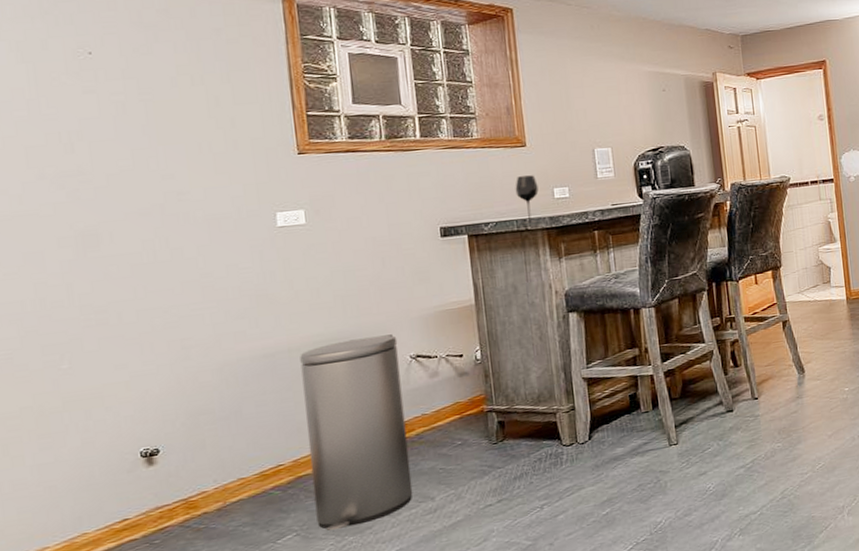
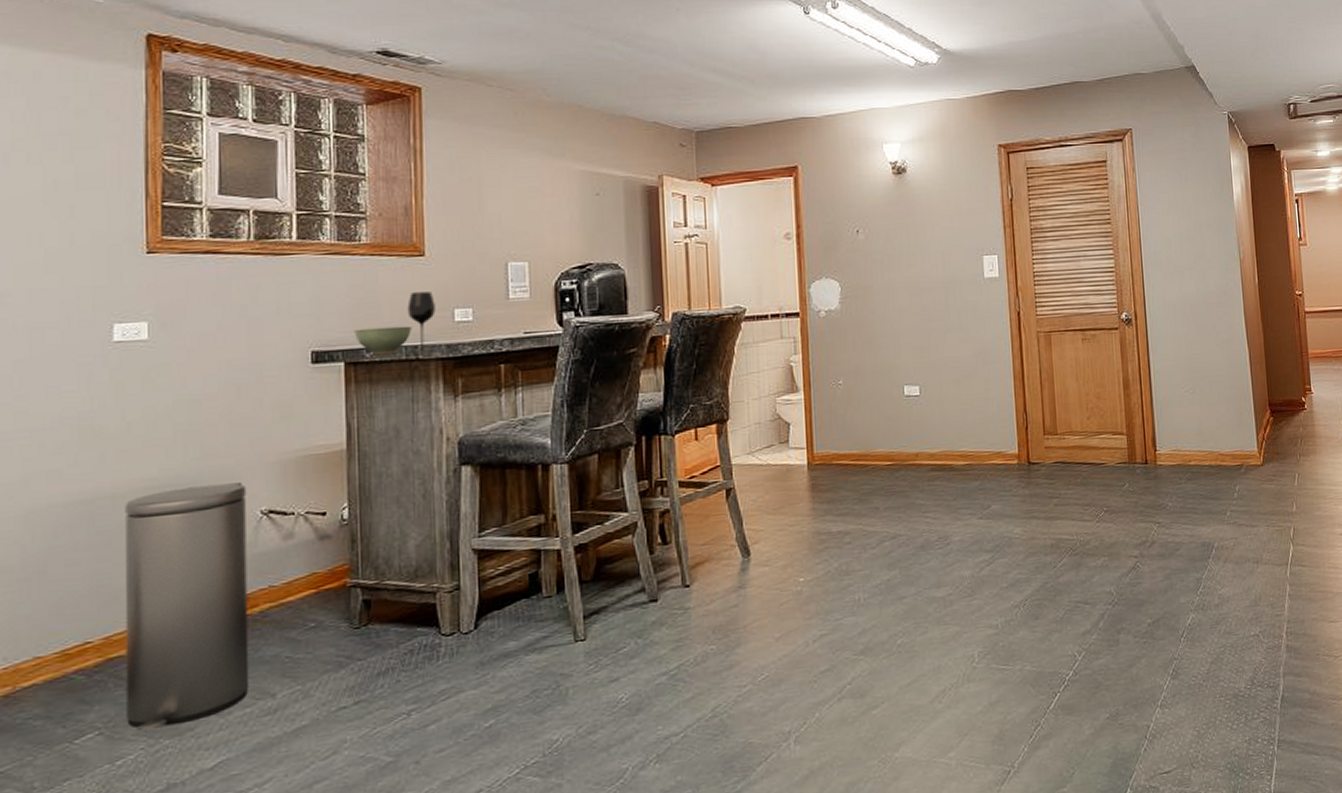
bowl: none [473,203,521,229] -> present [354,325,413,356]

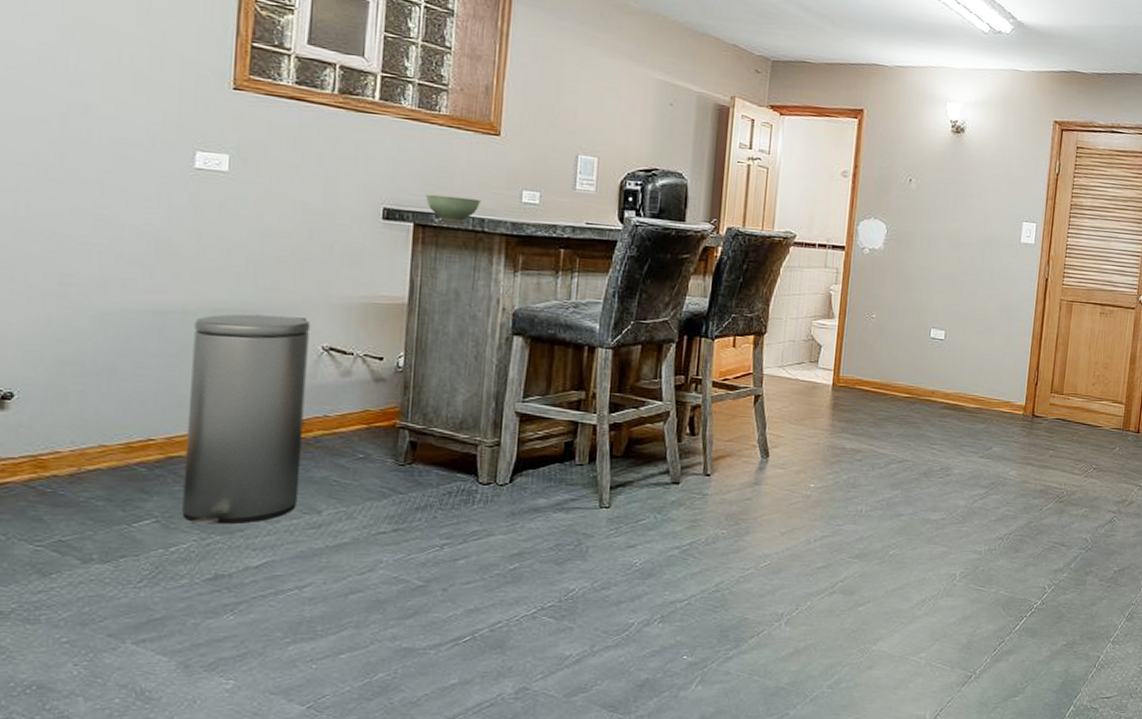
wine glass: present [407,291,436,353] -> none [477,168,506,226]

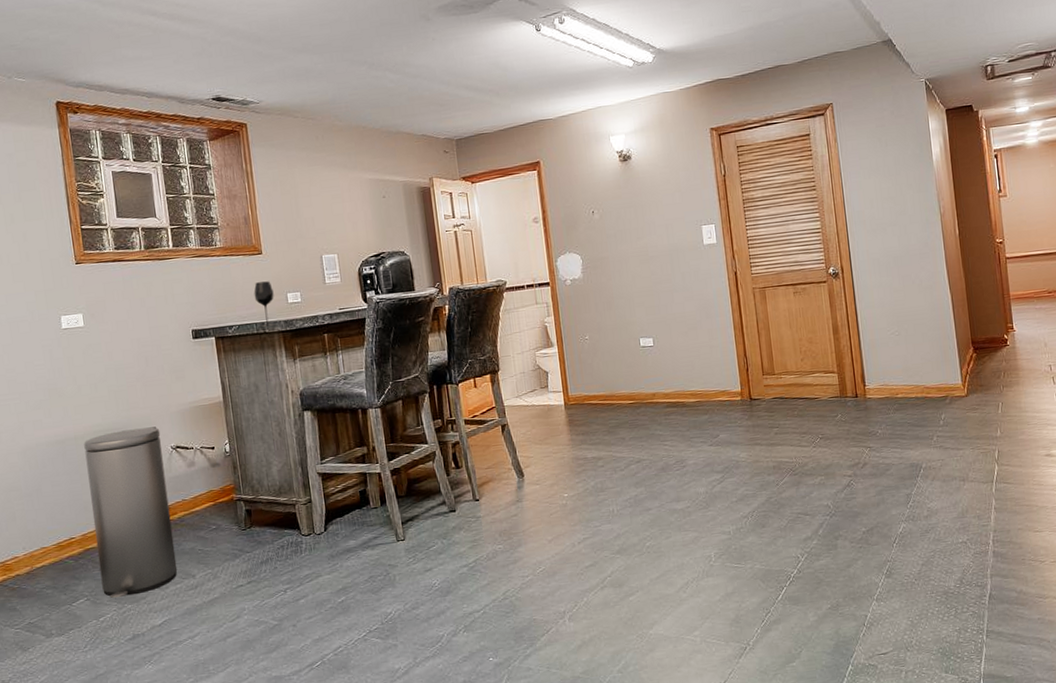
bowl: present [426,194,482,223] -> none [219,307,260,331]
wine glass: none [477,168,506,226] -> present [253,281,275,328]

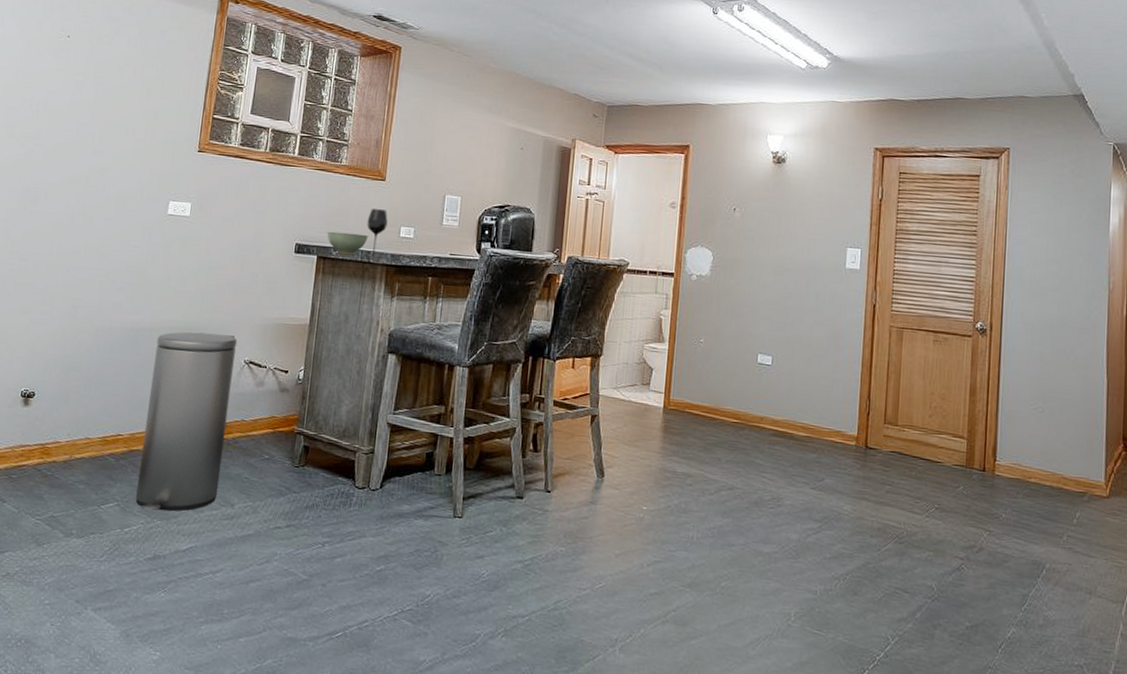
bowl: none [219,307,260,331] -> present [327,231,369,256]

